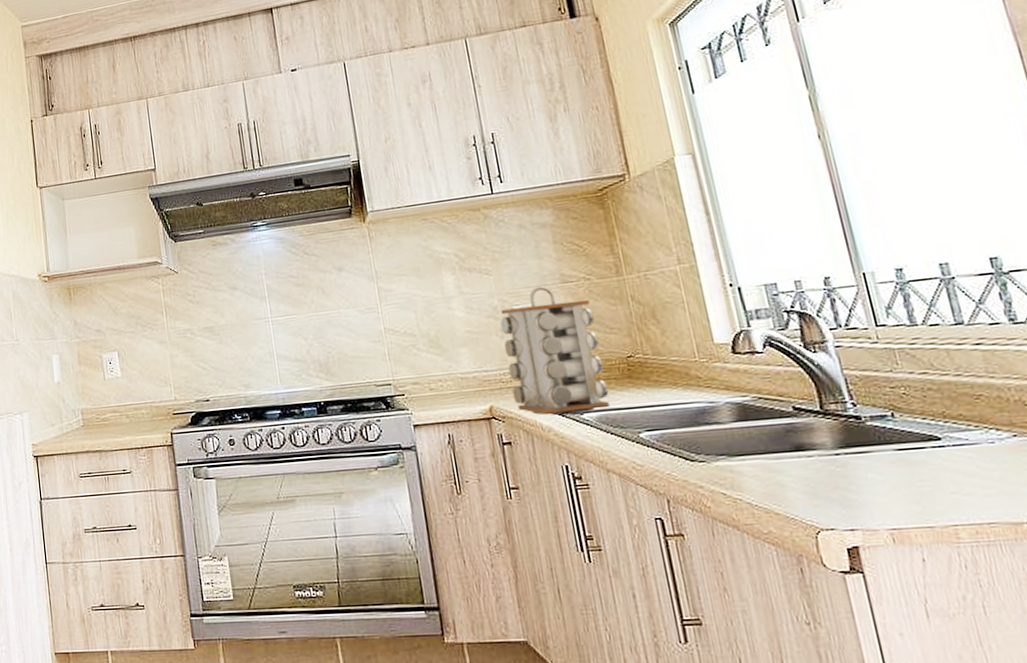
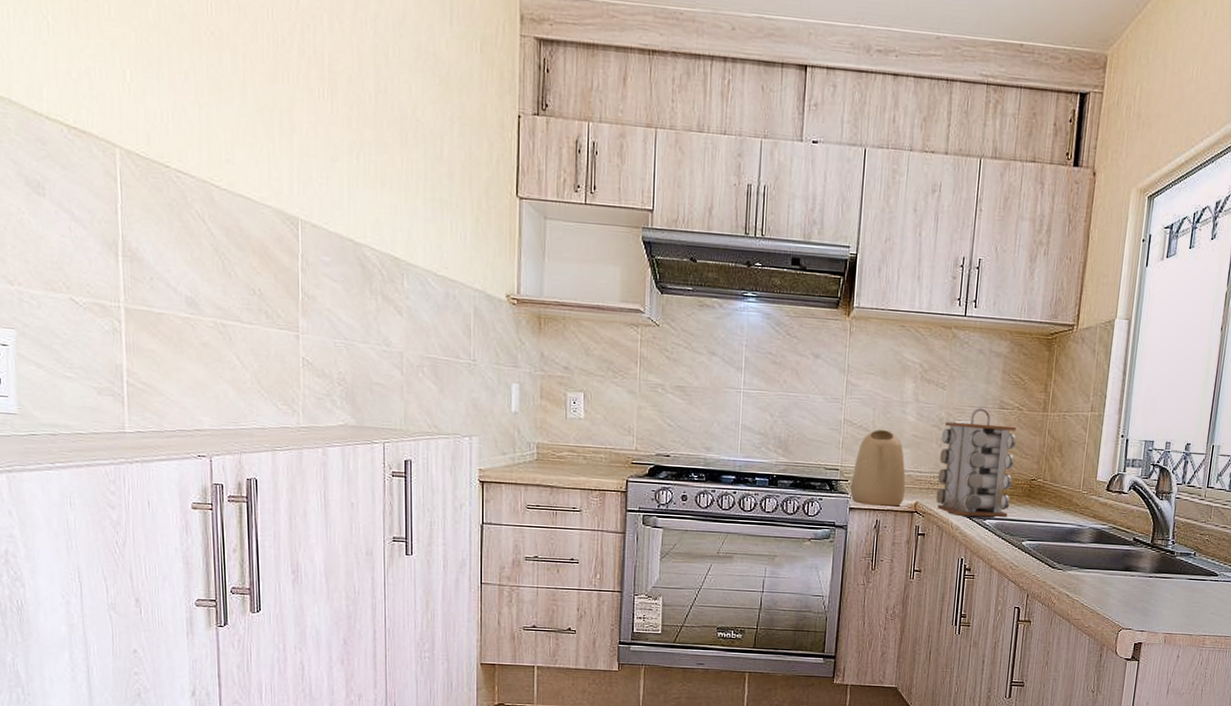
kettle: none [407,331,475,419] -> present [850,429,906,507]

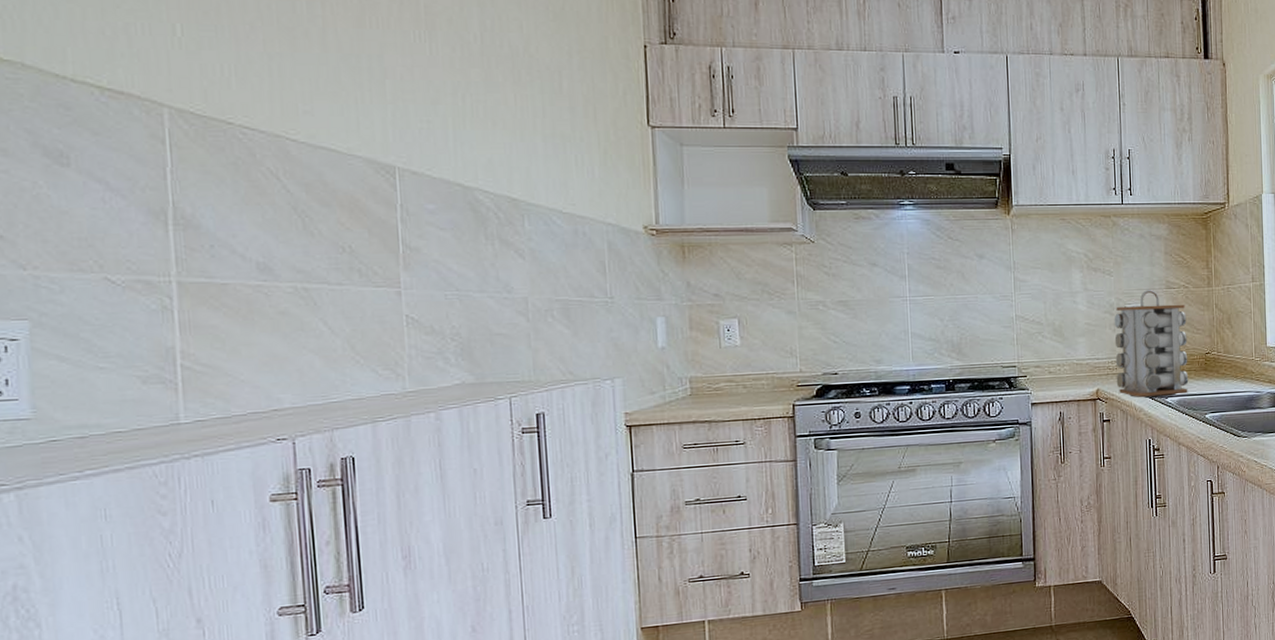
kettle: present [850,429,906,507] -> none [1030,321,1086,399]

